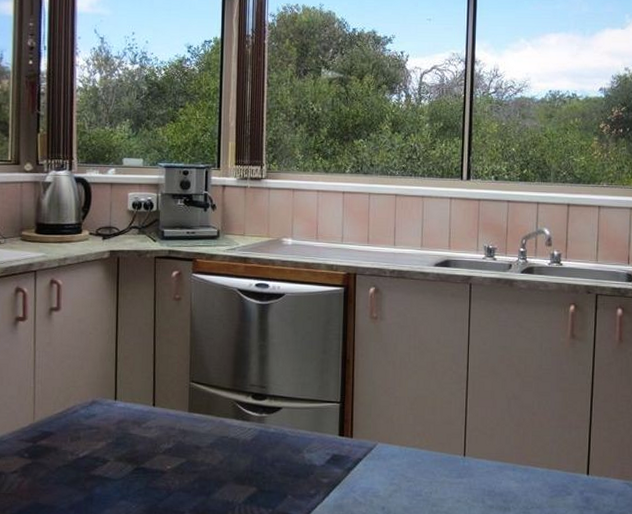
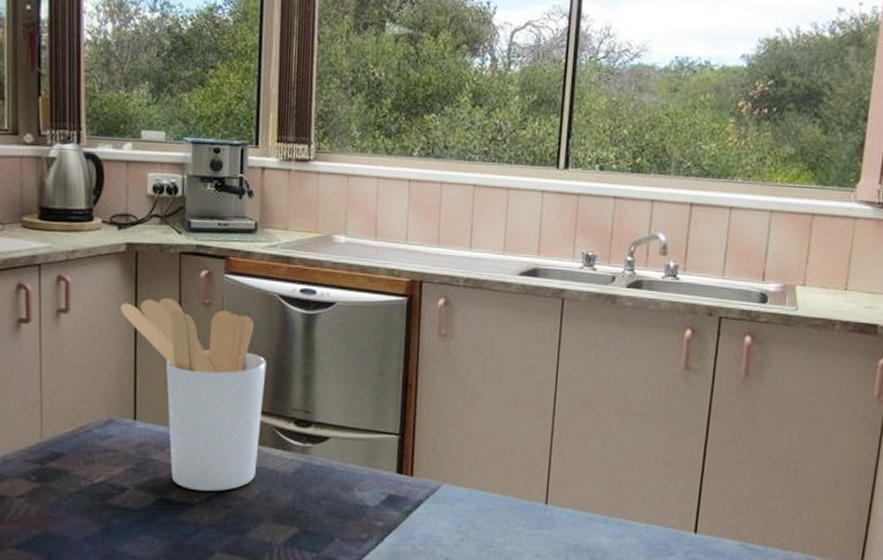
utensil holder: none [104,295,228,460] -> present [120,297,266,492]

